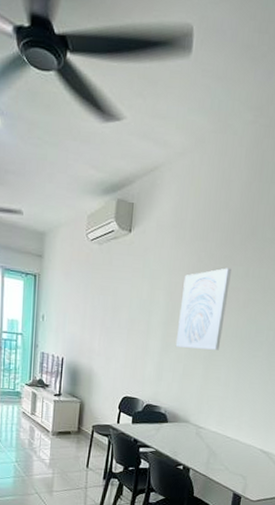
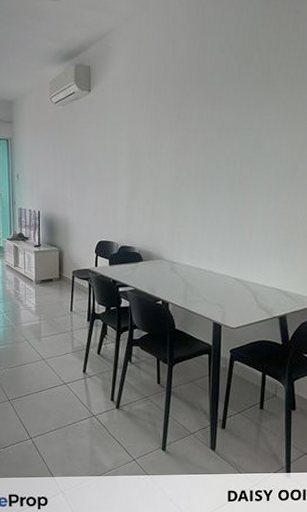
wall art: present [175,268,231,350] -> none [142,113,186,190]

